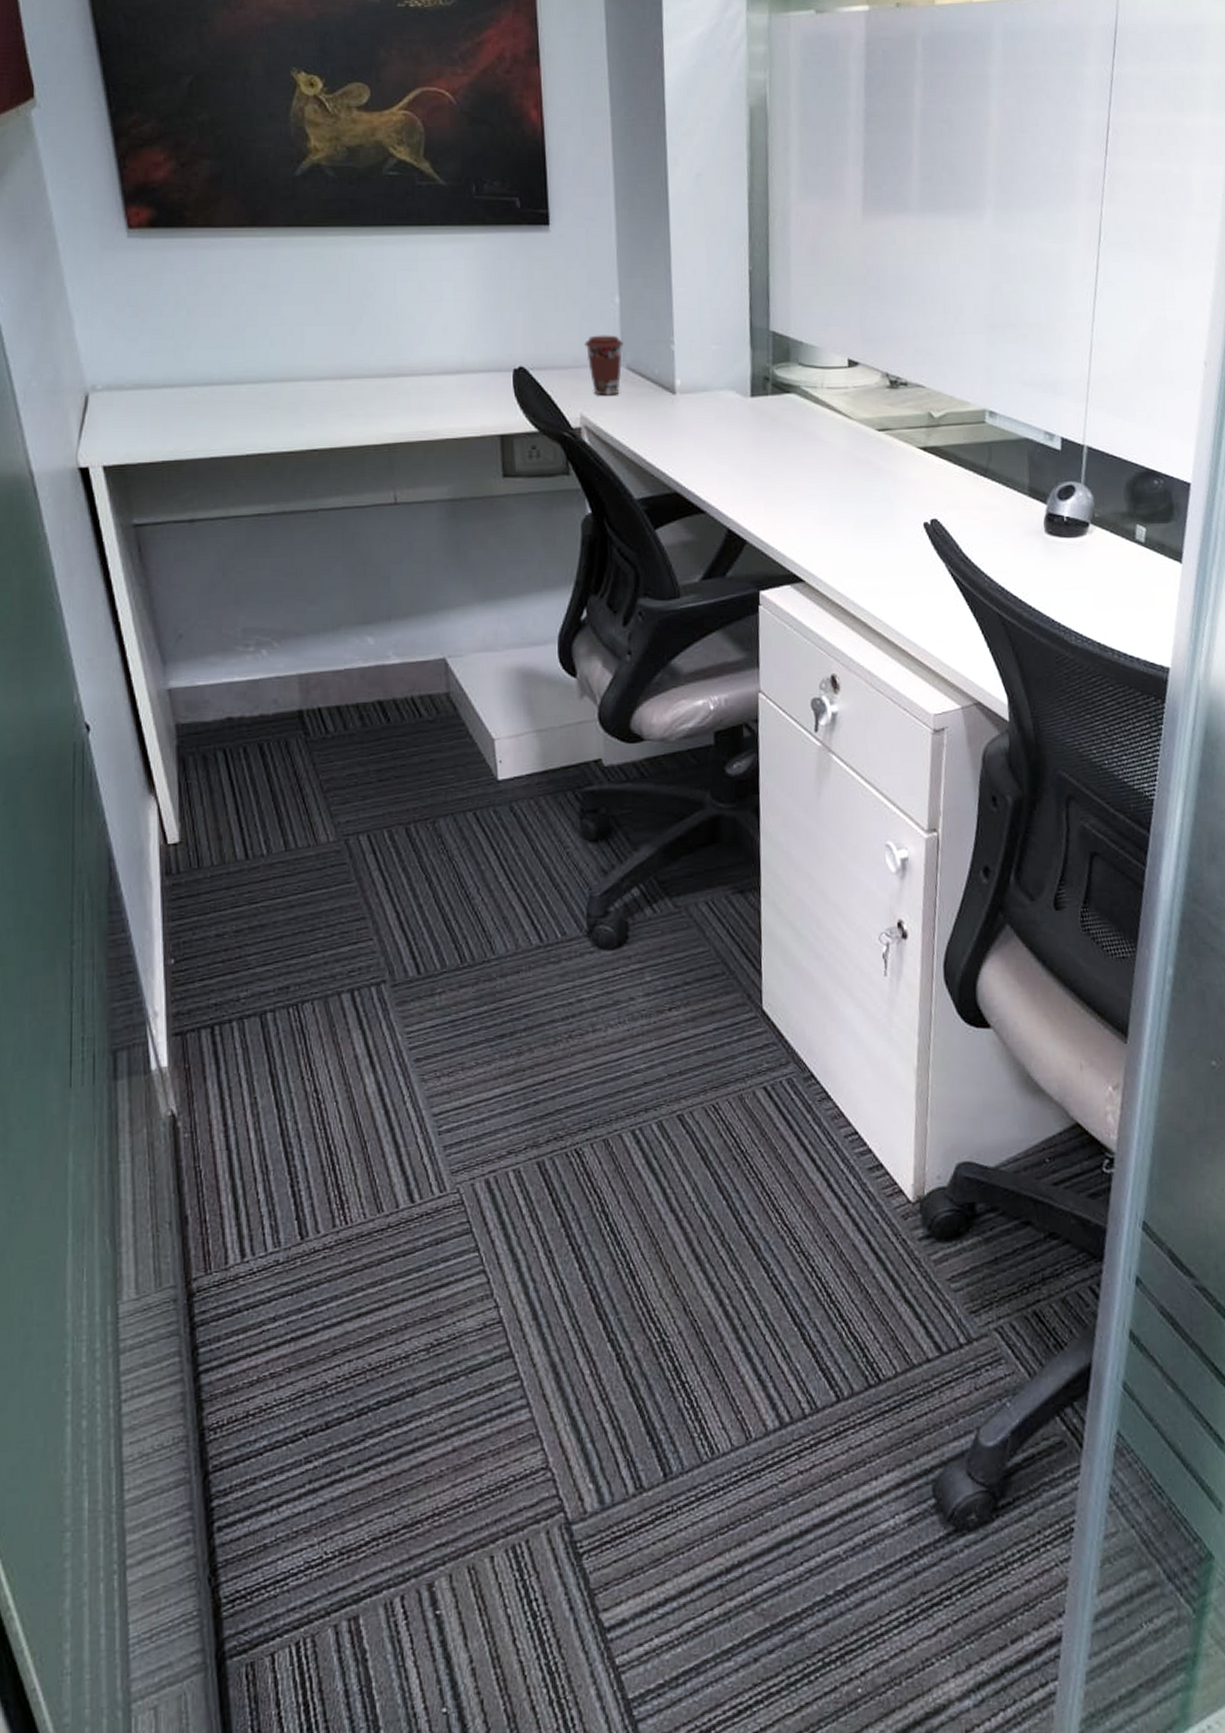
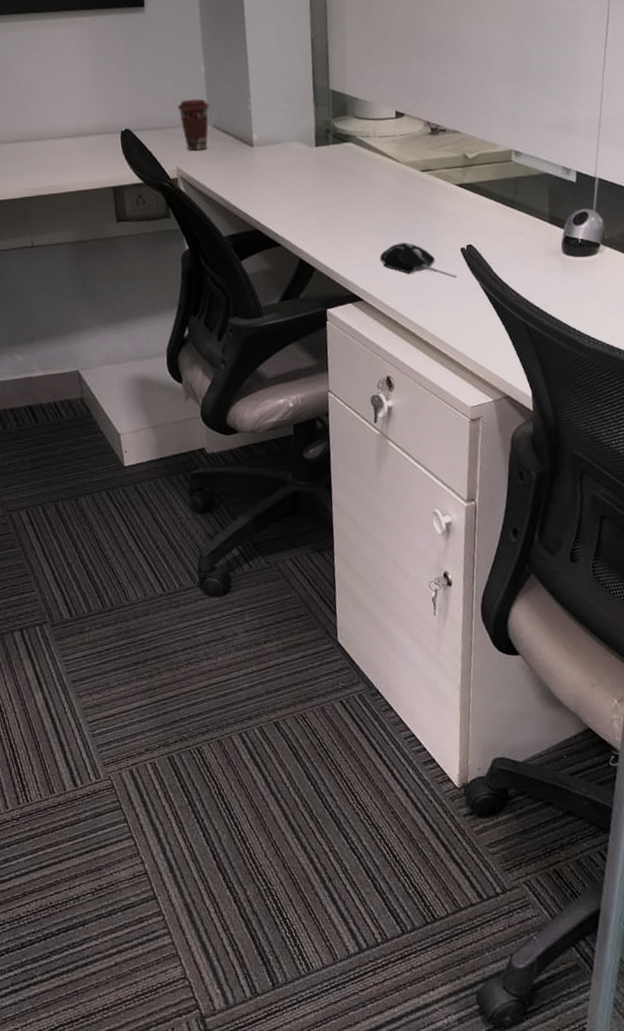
computer mouse: none [825,514,919,558] -> present [380,242,458,278]

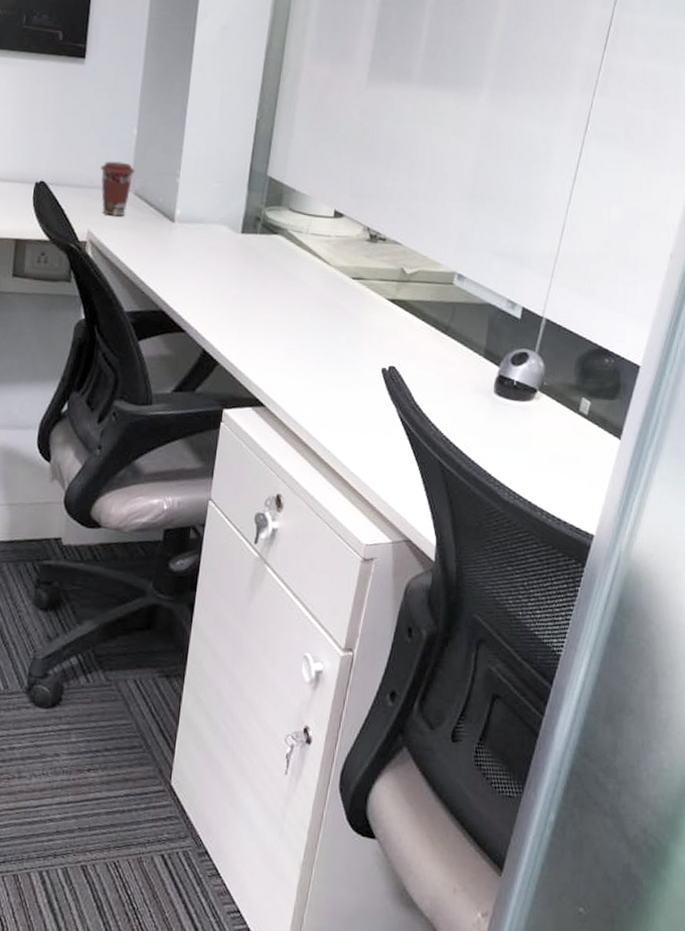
computer mouse: present [380,242,458,278] -> none [291,351,374,400]

